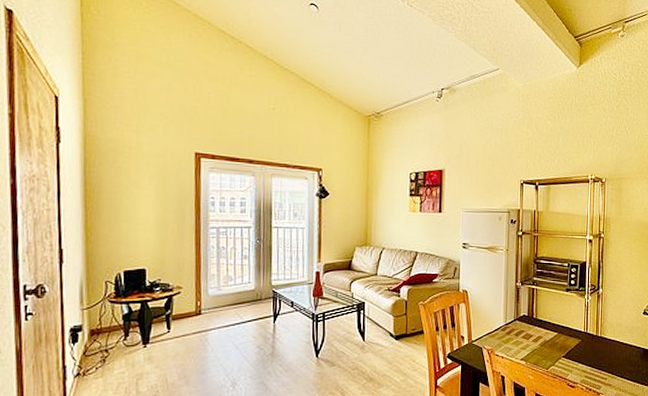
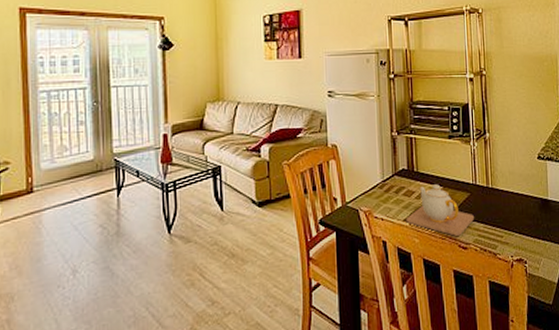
teapot: none [523,330,584,376] -> present [406,184,475,236]

